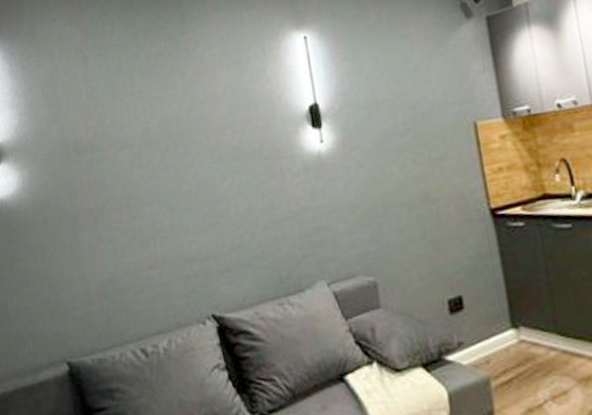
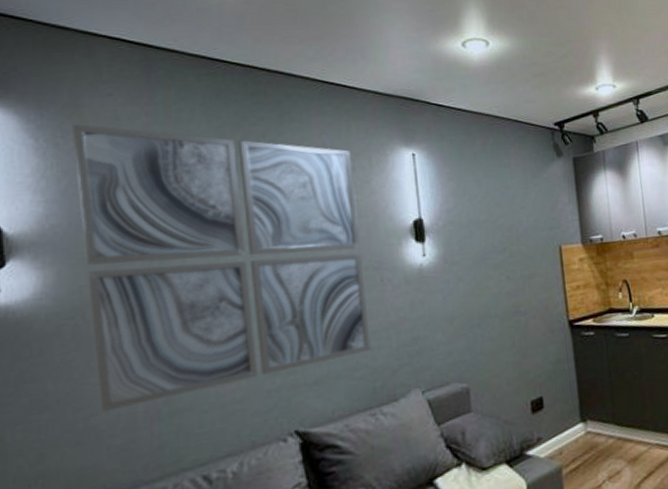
wall art: none [31,41,275,288] -> present [71,124,371,412]

